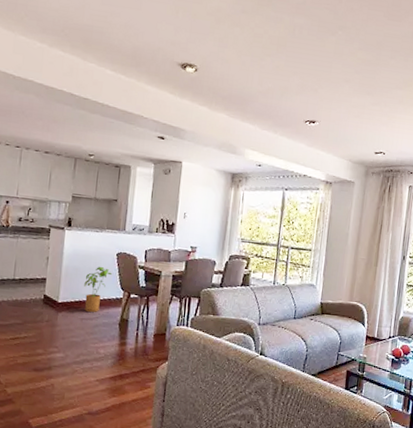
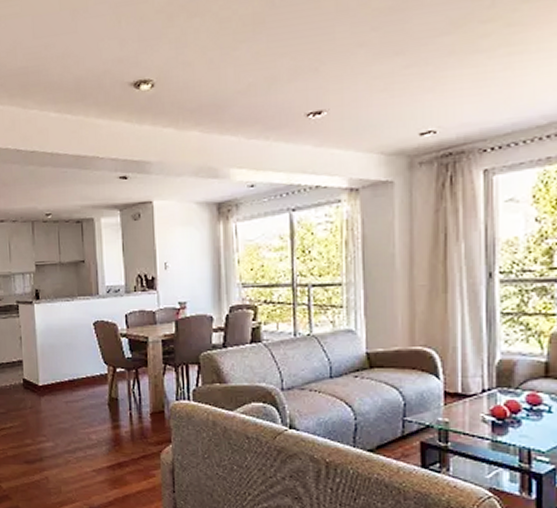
house plant: present [84,266,112,313] -> none [63,339,91,394]

